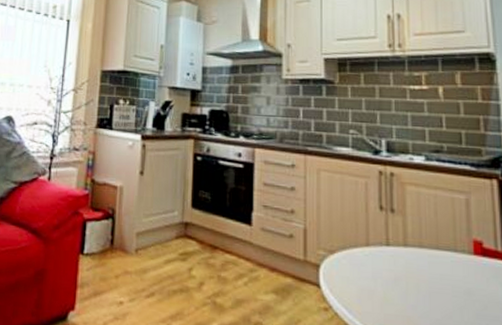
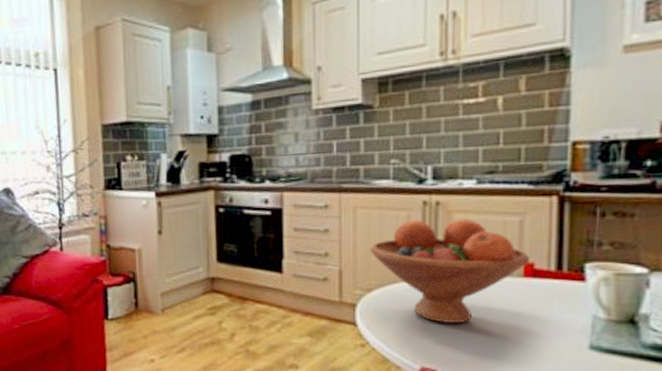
fruit bowl: none [333,187,479,296] -> present [370,218,531,324]

